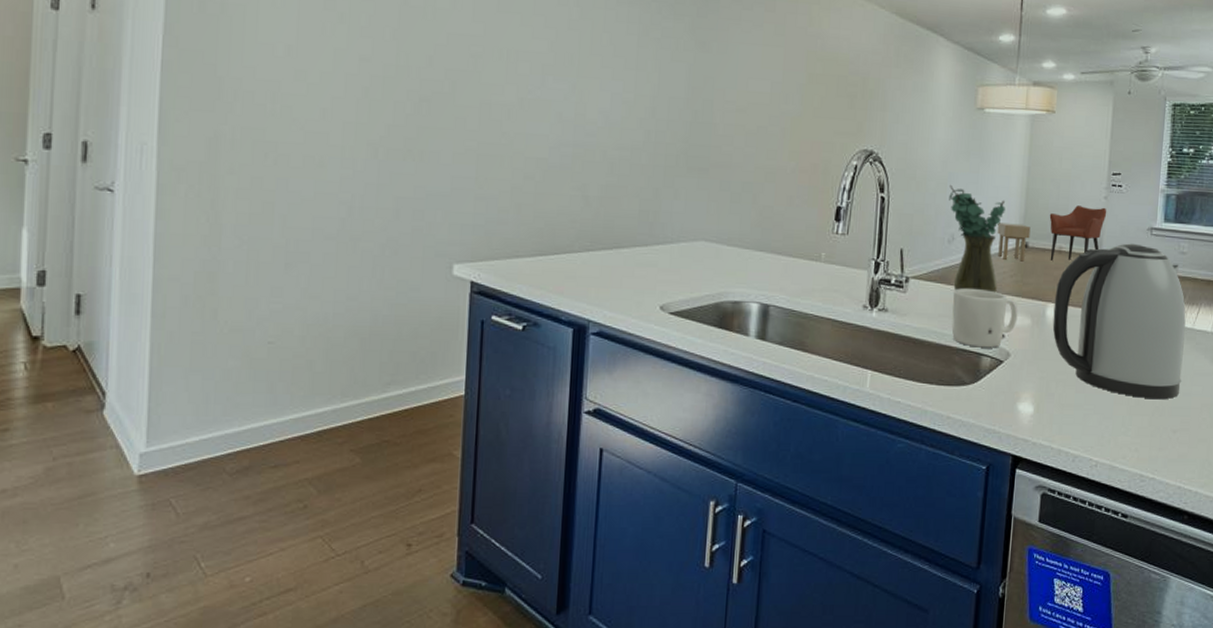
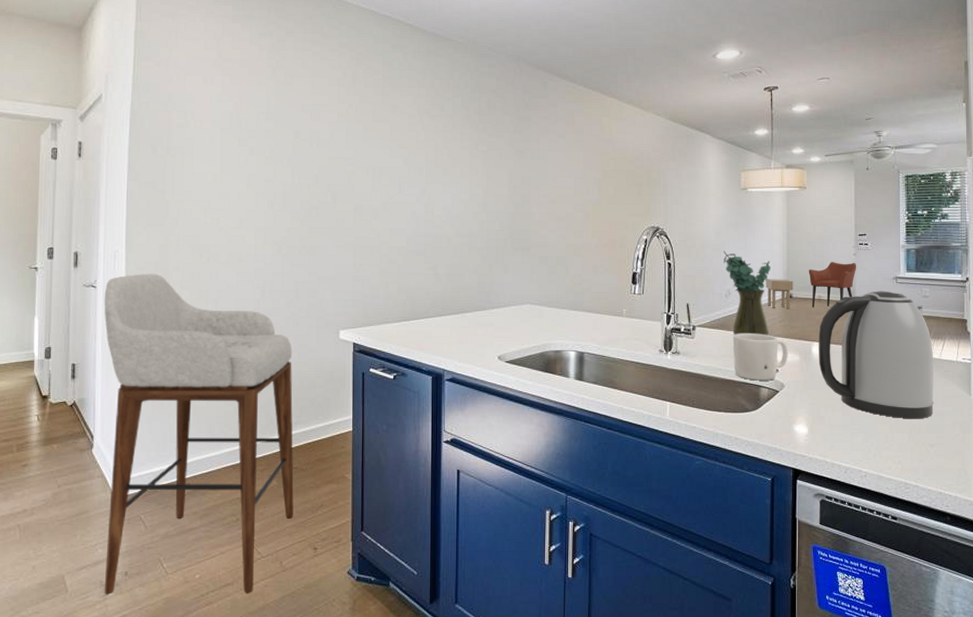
bar stool: none [116,175,388,602] -> present [104,273,294,595]

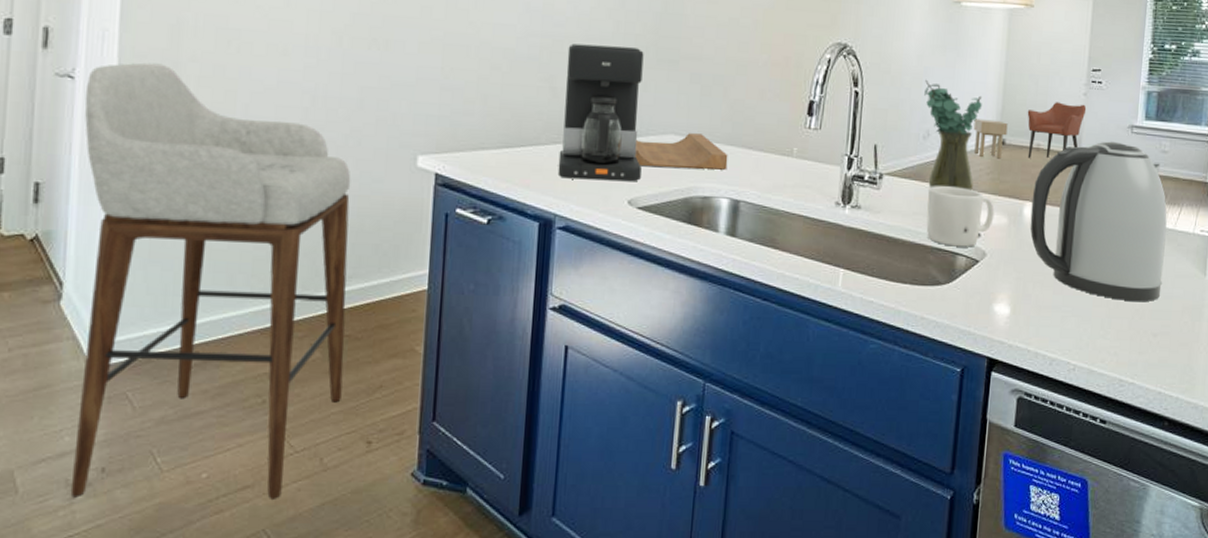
coffee maker: none [444,240,507,342] -> present [558,43,644,182]
cutting board: none [501,303,573,330] -> present [635,133,728,170]

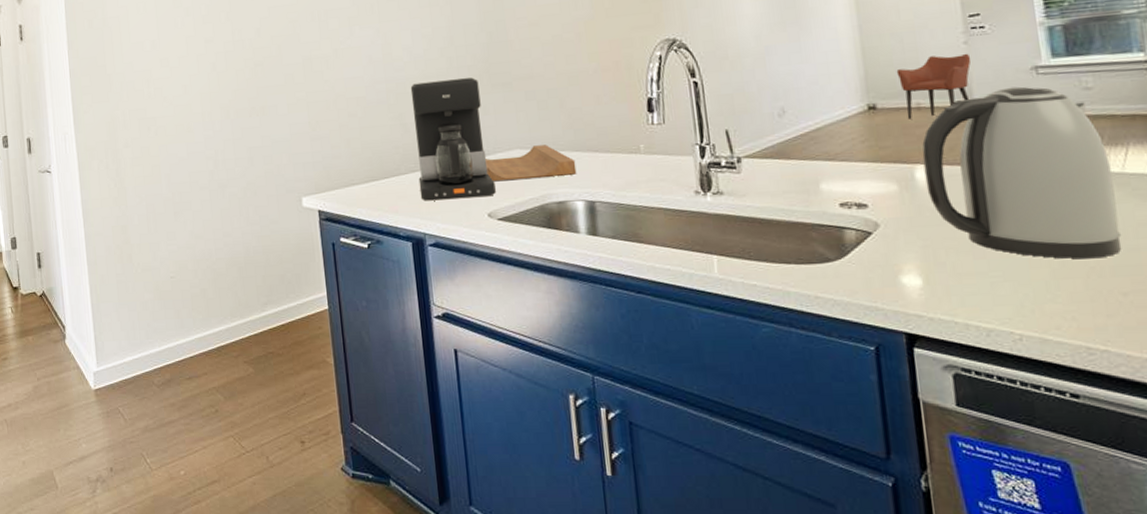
bar stool: present [70,62,351,499] -> none [59,152,275,492]
vase: present [924,79,983,191] -> none [769,58,848,165]
mug: present [926,186,995,247] -> none [795,159,881,221]
side table: present [973,119,1008,159] -> none [834,85,877,127]

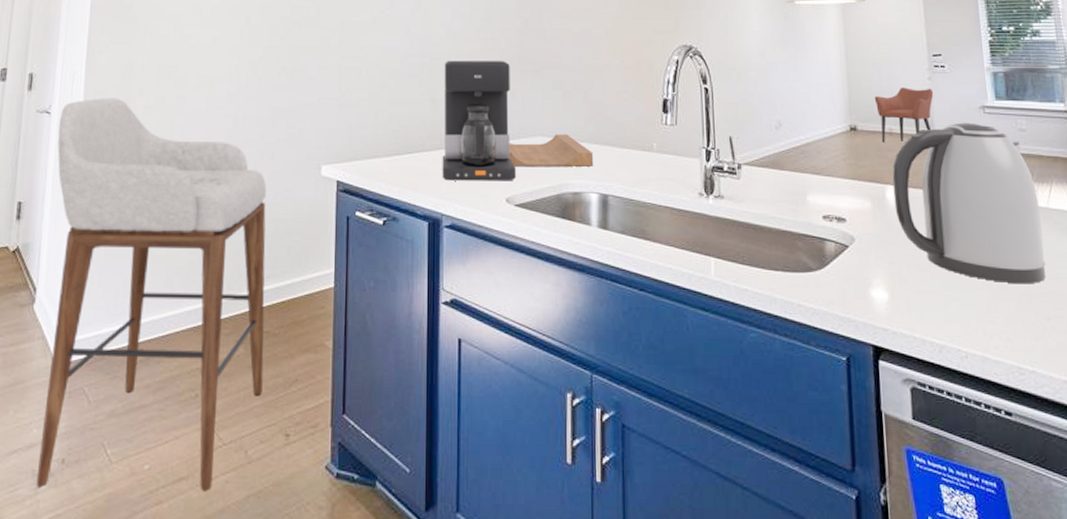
bar stool: none [59,152,275,492] -> present [36,97,267,491]

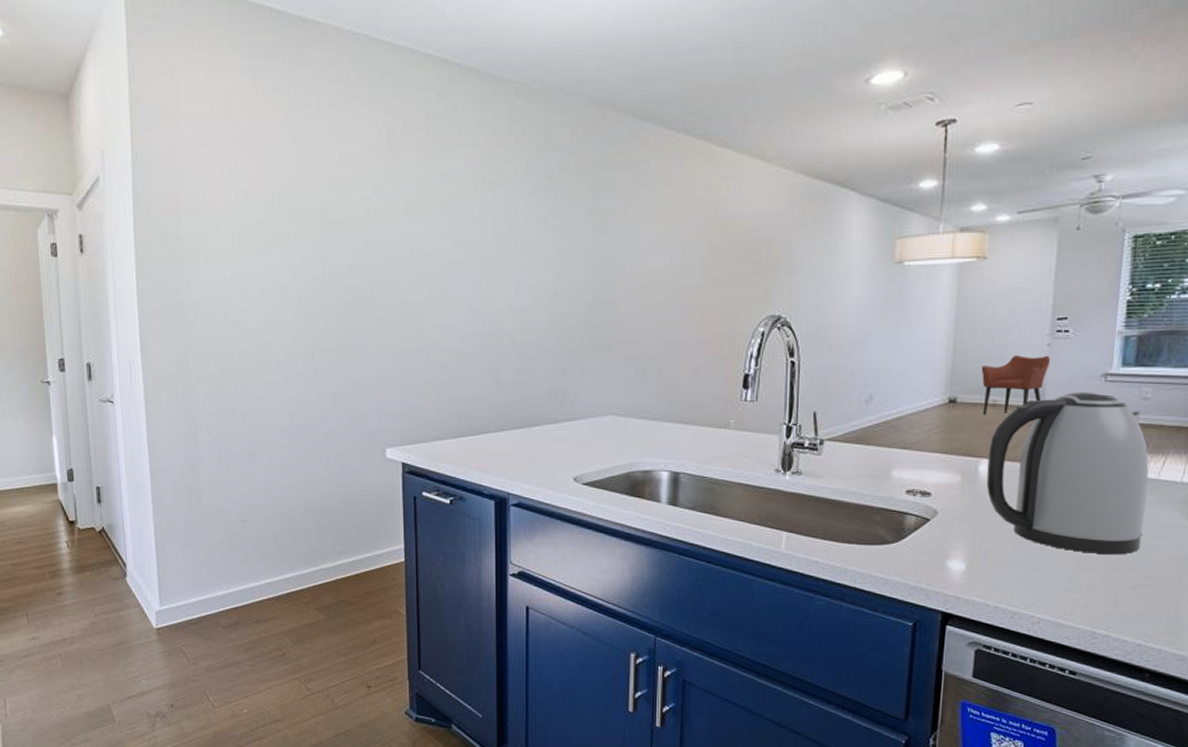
bar stool: present [36,97,267,491] -> none [123,386,343,730]
coffee maker: present [442,60,516,181] -> none [508,338,584,461]
cutting board: present [509,134,594,167] -> none [577,413,666,447]

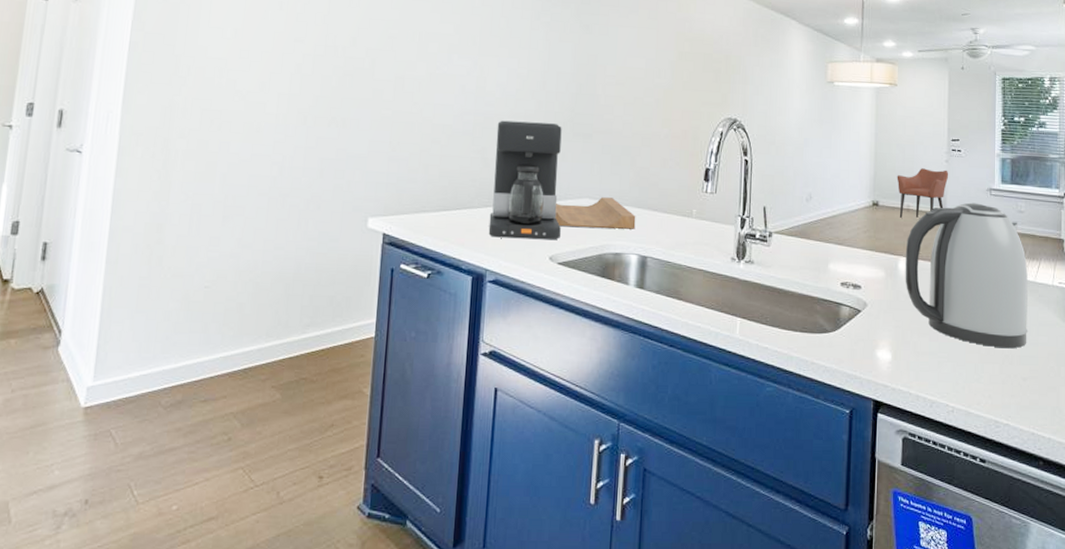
coffee maker: none [508,338,584,461] -> present [488,120,562,240]
cutting board: none [577,413,666,447] -> present [555,197,636,229]

